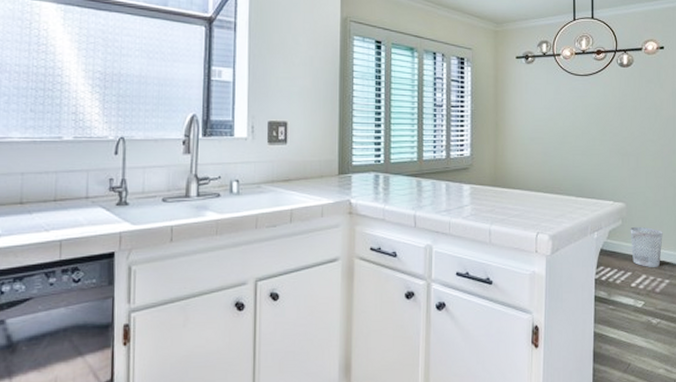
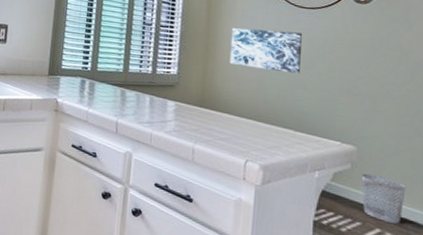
wall art: none [518,100,579,141] -> present [229,28,303,74]

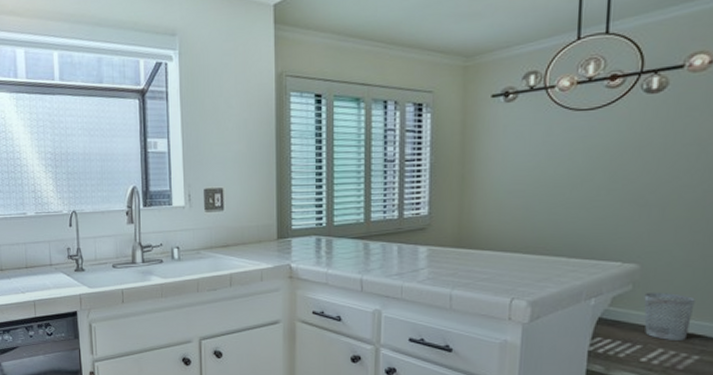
wall art: present [229,28,303,74] -> none [490,142,579,193]

